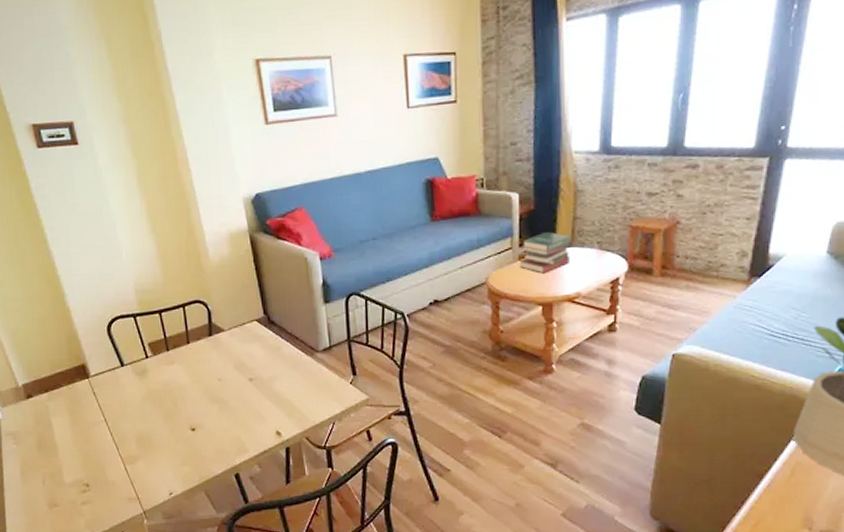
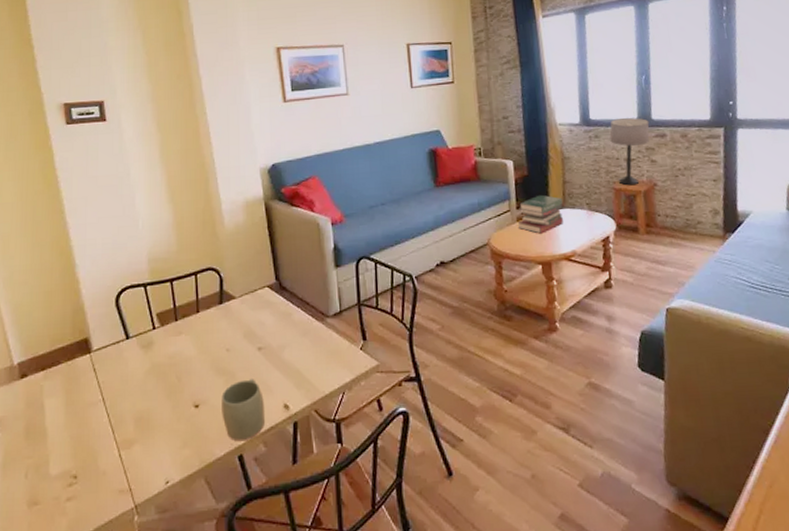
mug: none [216,406,259,462] -> present [221,378,266,442]
table lamp: none [632,144,681,223] -> present [610,117,650,186]

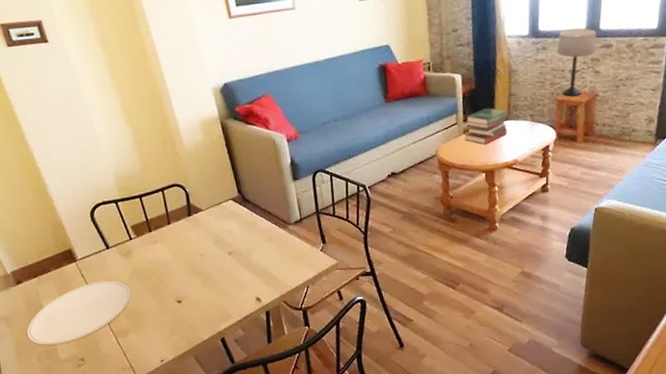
plate: none [19,377,144,456] -> present [27,280,131,345]
mug: present [221,378,266,442] -> none [200,277,242,328]

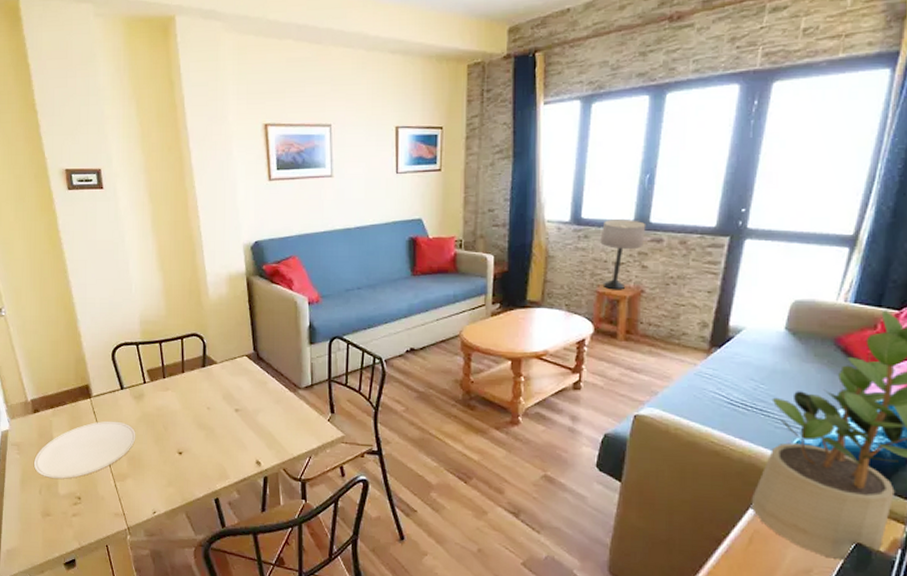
books: present [465,107,507,145] -> none [492,292,540,331]

